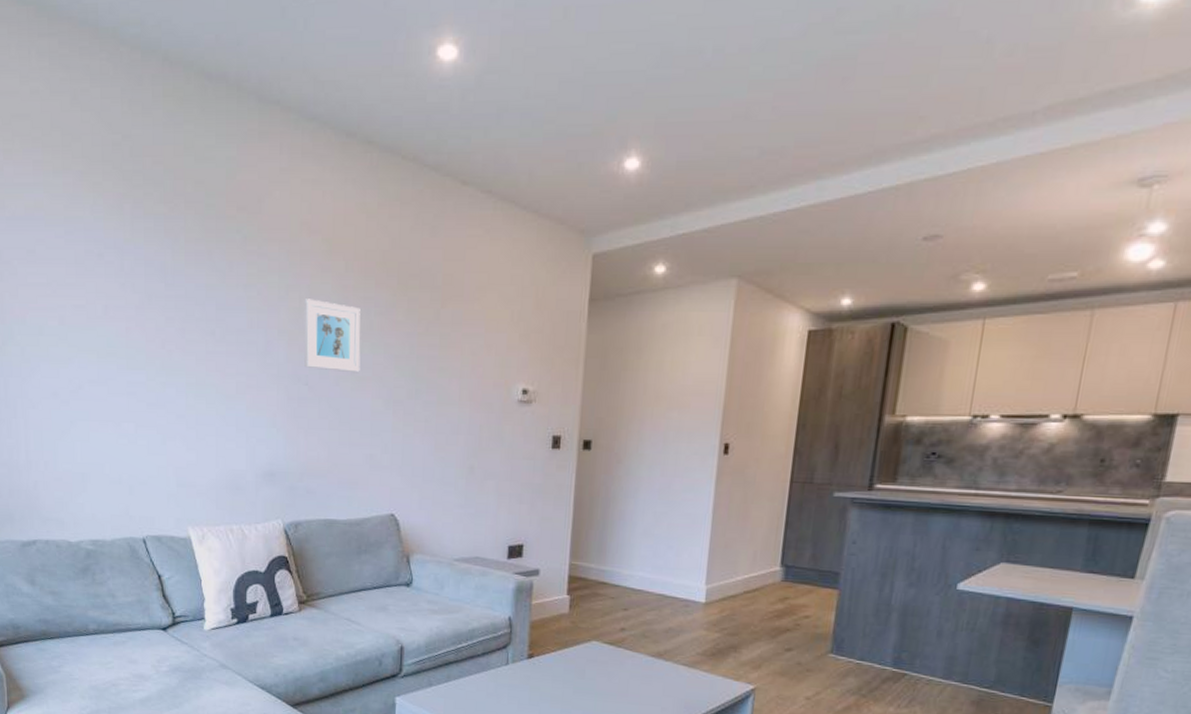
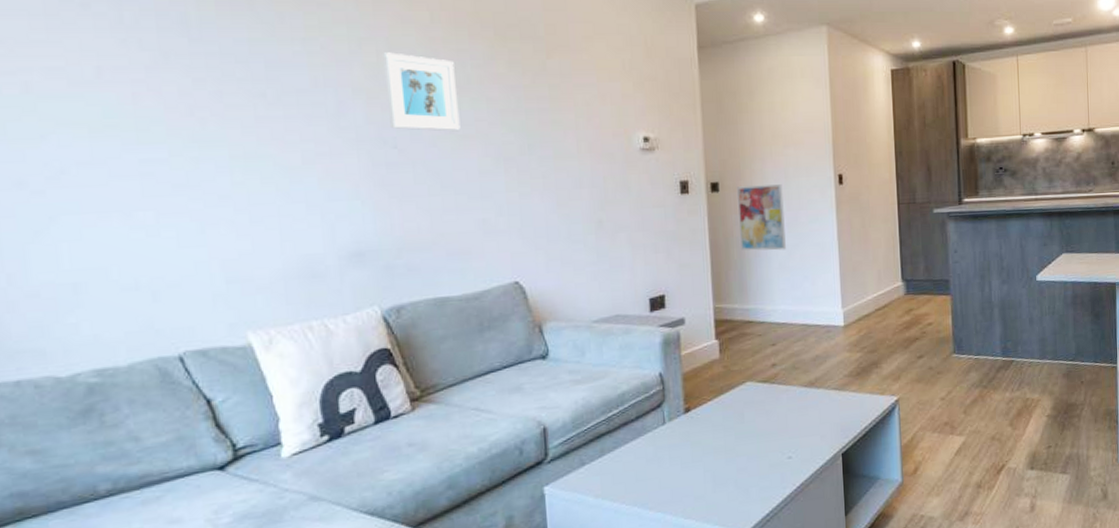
wall art: none [605,446,659,517] -> present [736,184,786,251]

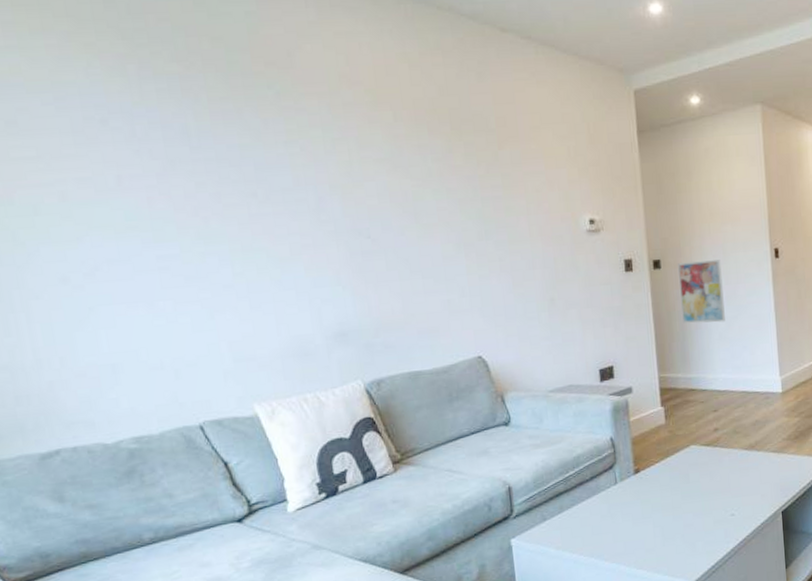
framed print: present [383,52,461,132] -> none [354,150,425,221]

